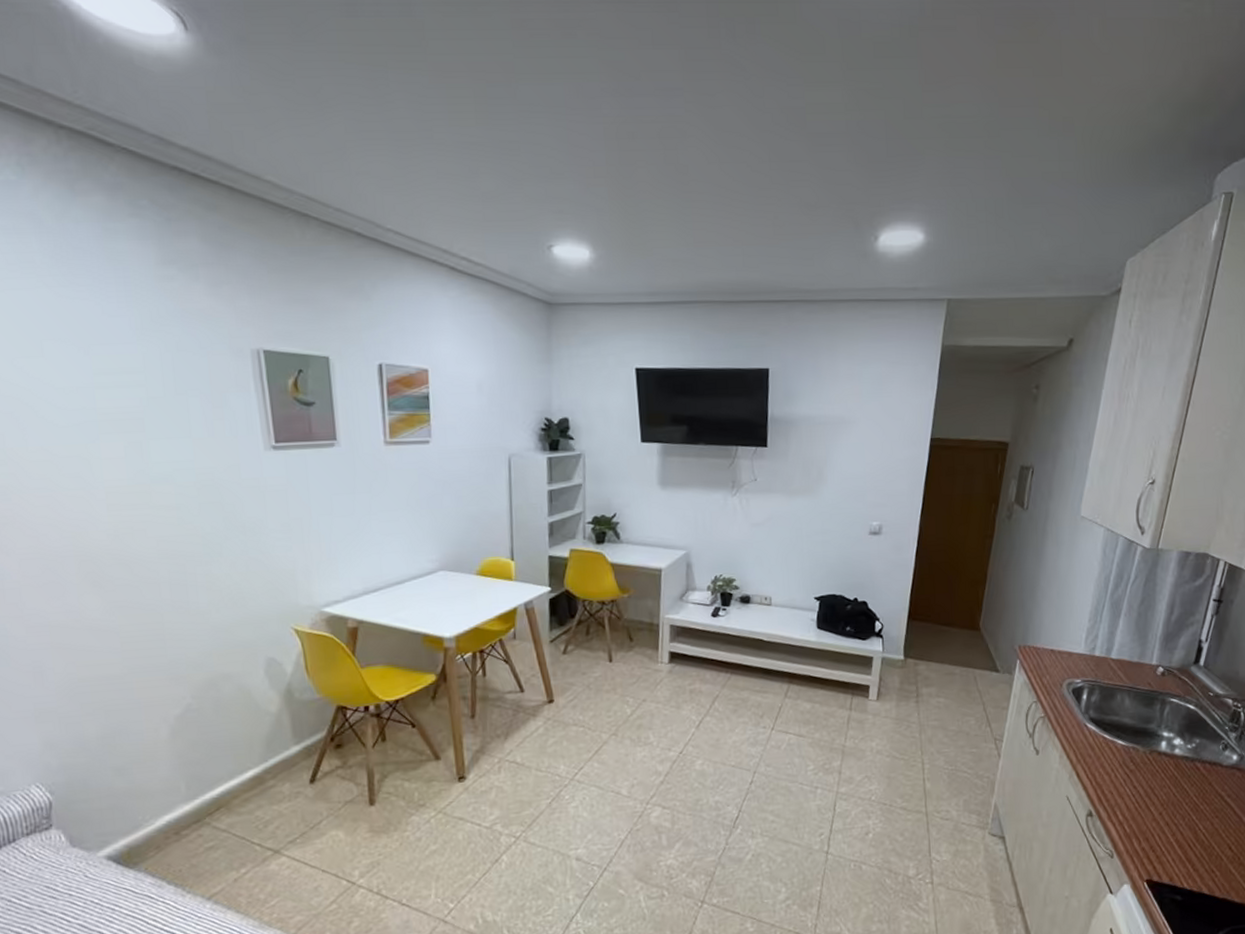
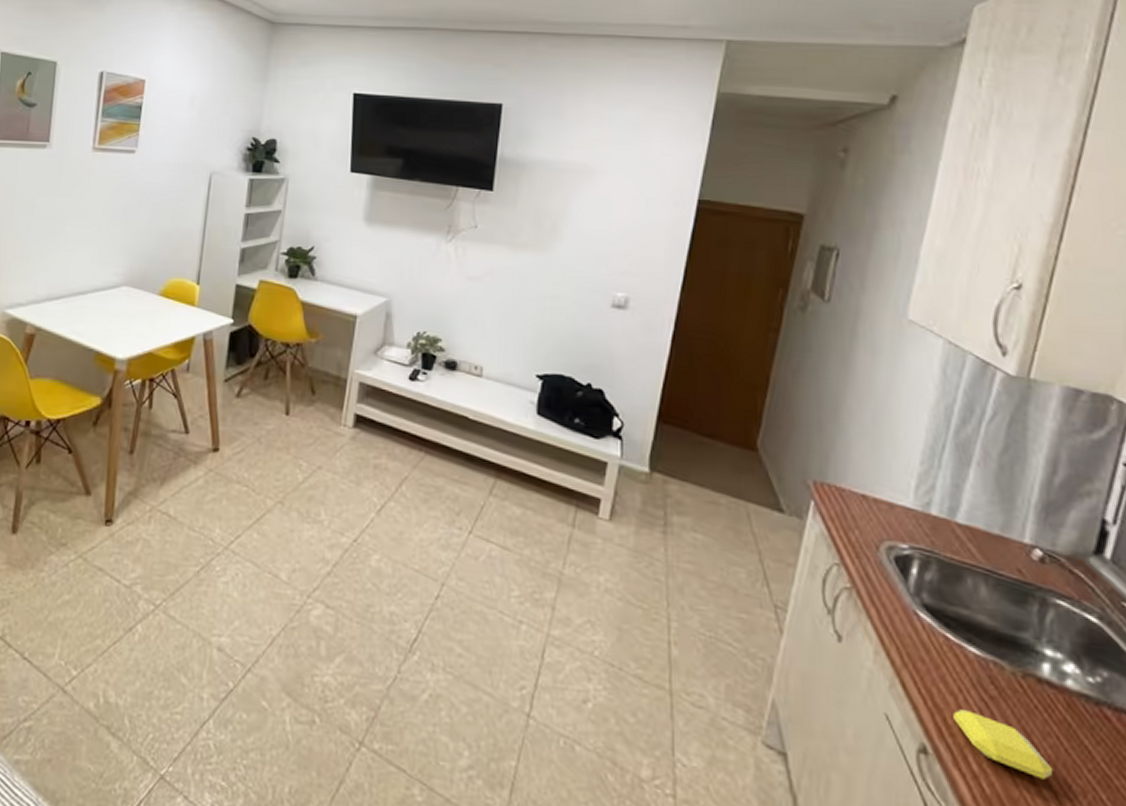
soap bar: none [1108,782,1166,816] -> present [953,709,1054,780]

